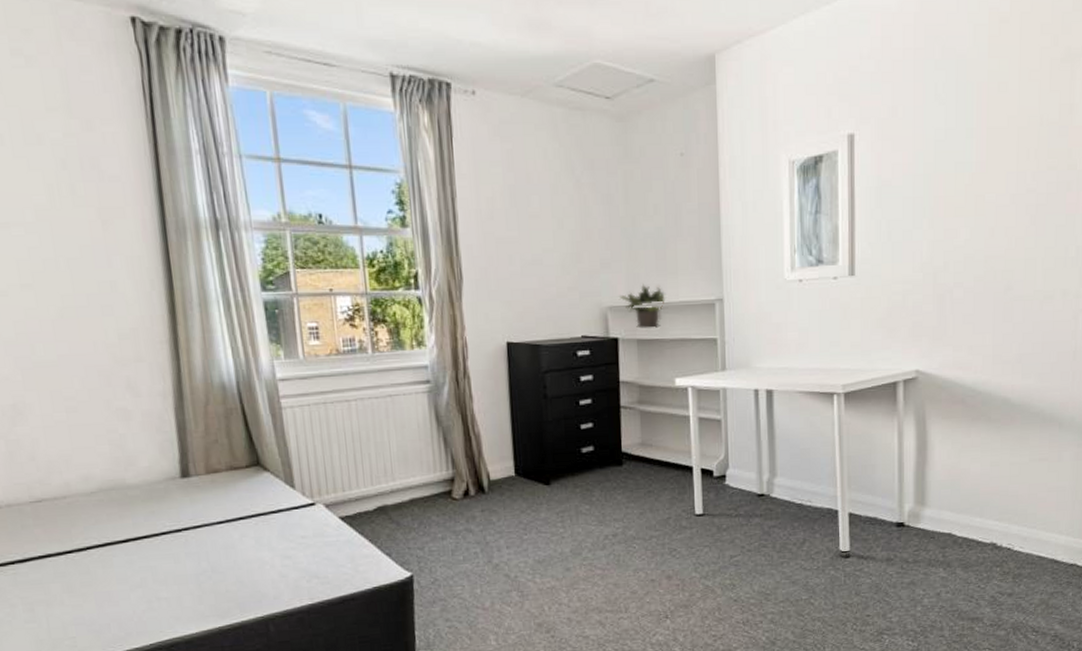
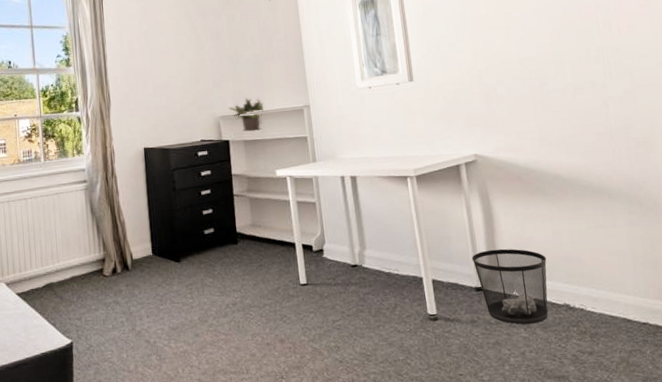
waste bin: none [896,480,980,564] -> present [471,248,549,325]

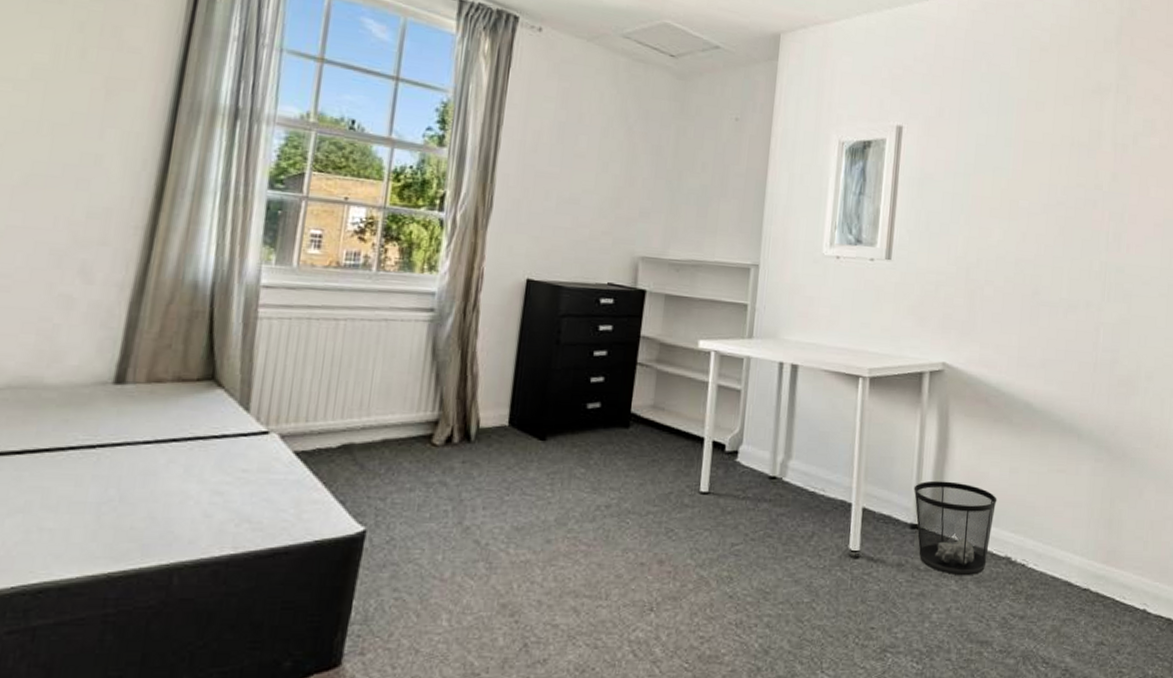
potted plant: present [229,97,263,132] -> none [654,239,700,285]

